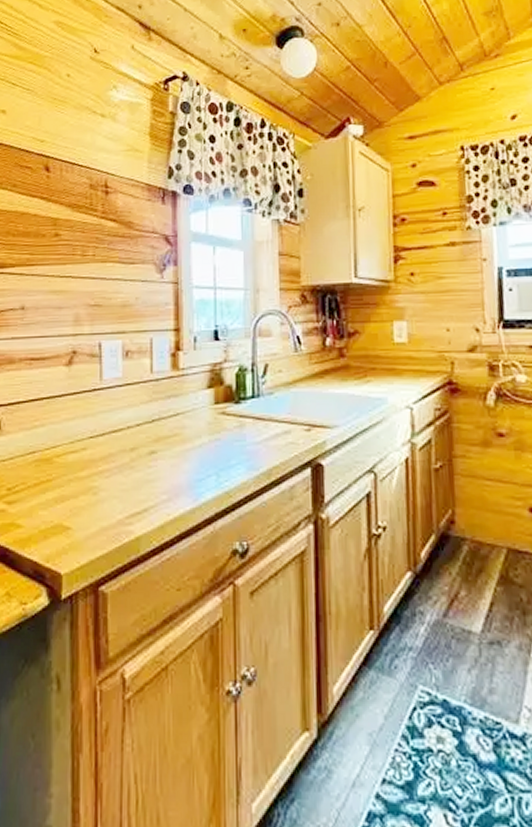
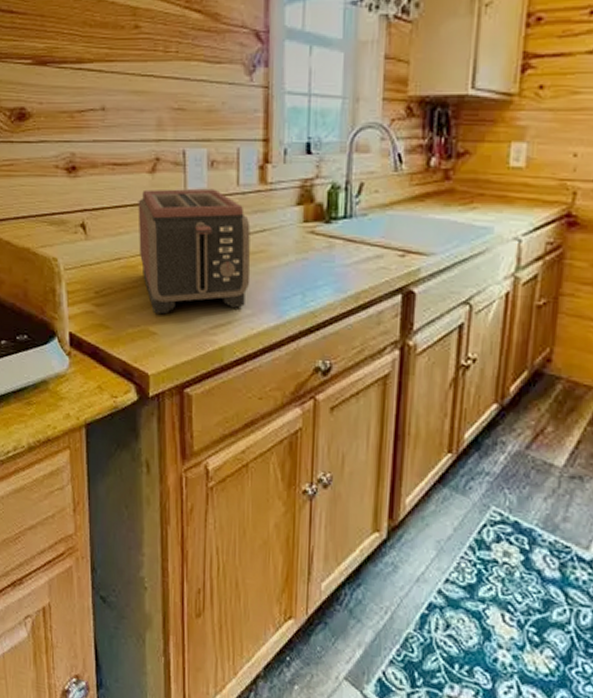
toaster: none [53,377,166,507] -> present [138,188,251,315]

